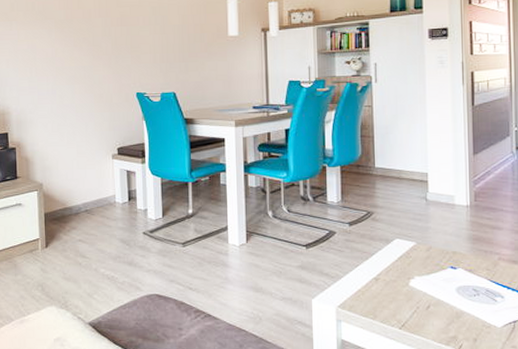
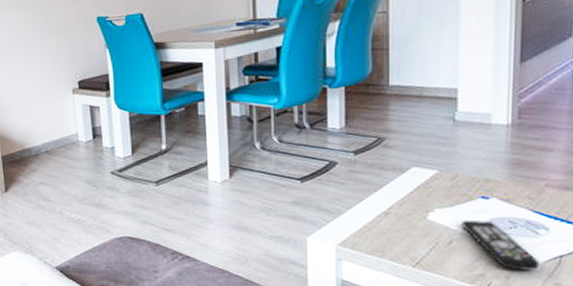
remote control: none [437,287,500,335] -> present [462,220,541,272]

